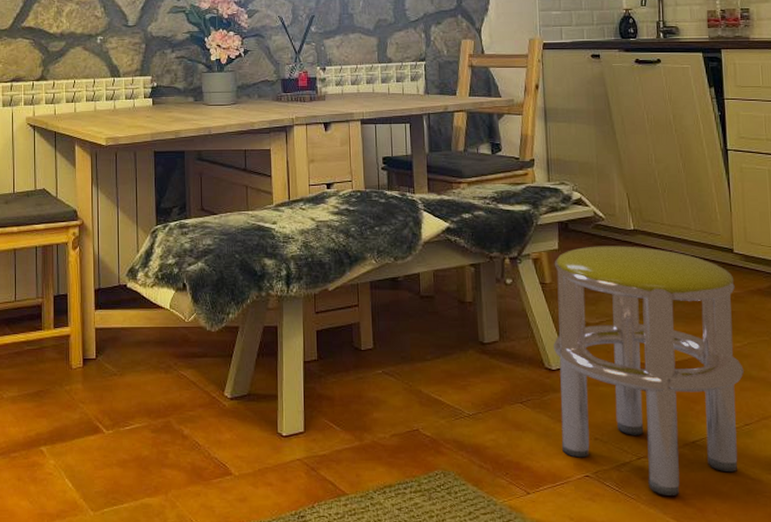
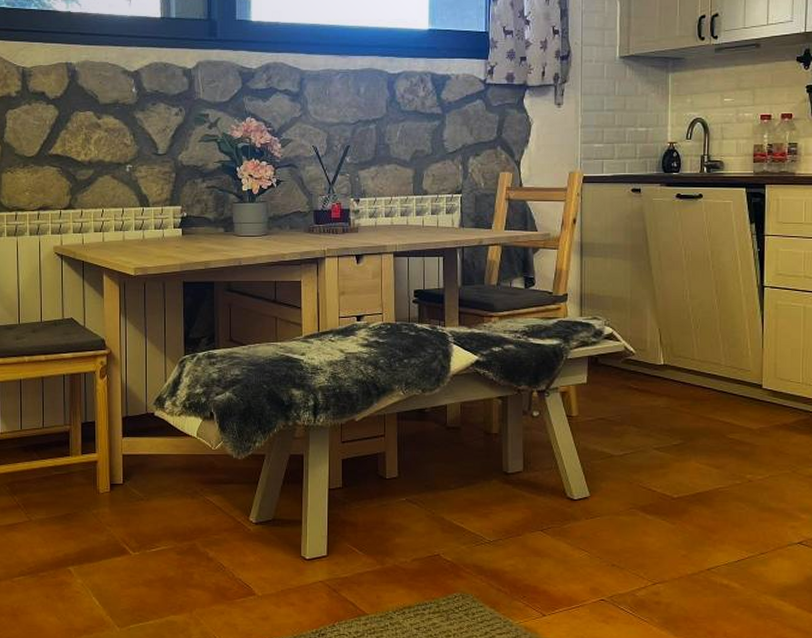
stool: present [553,246,744,495] -> none [576,380,763,619]

